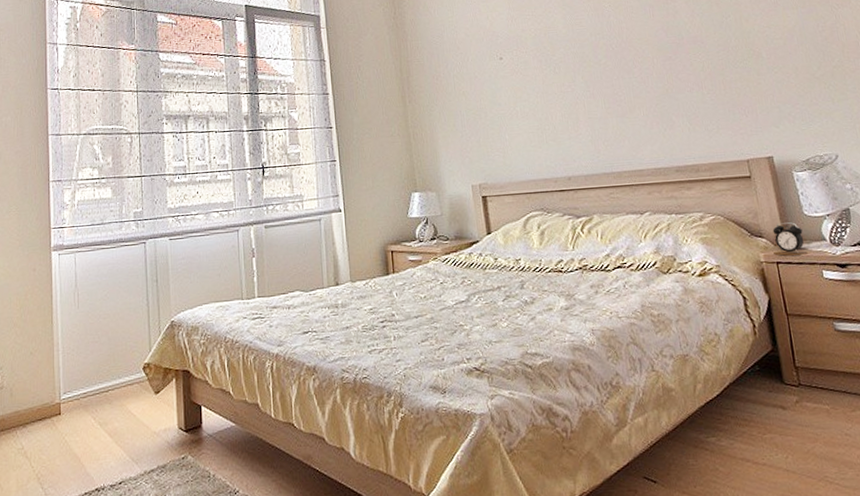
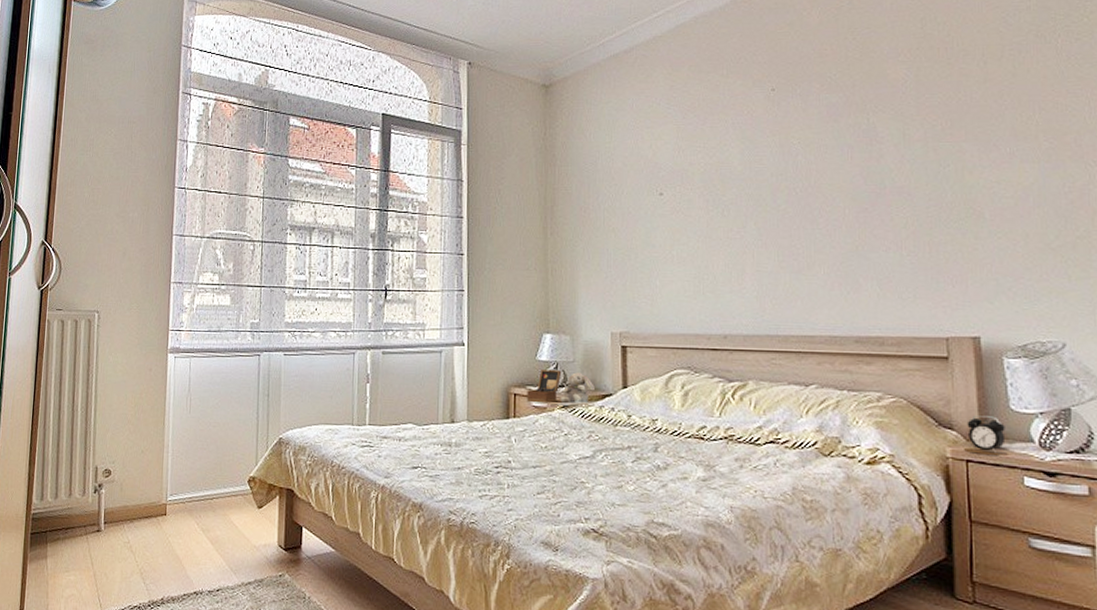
wooden box: none [402,224,432,258] -> present [527,369,562,404]
stuffed animal: none [425,224,466,259] -> present [550,372,597,407]

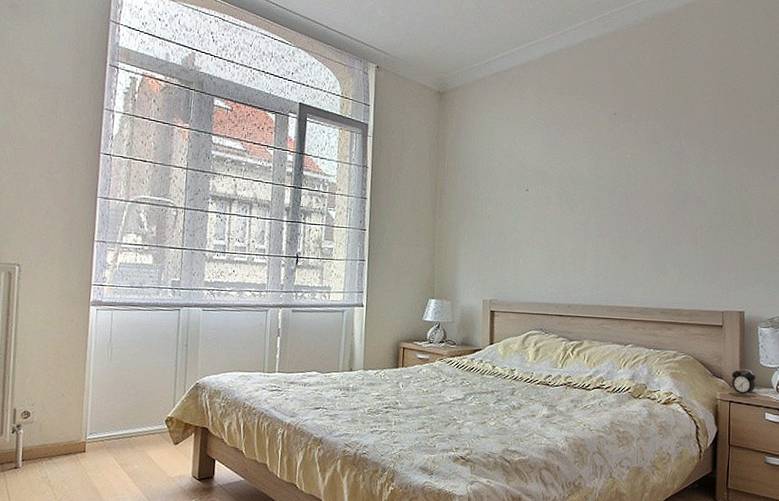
wooden box: present [527,369,562,404] -> none [413,327,443,356]
stuffed animal: present [550,372,597,407] -> none [432,331,469,359]

